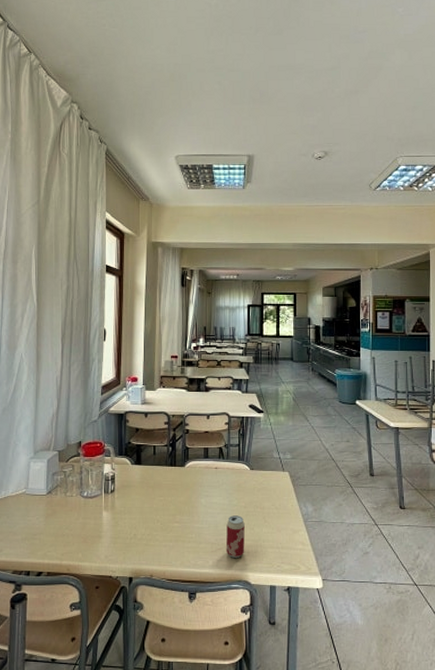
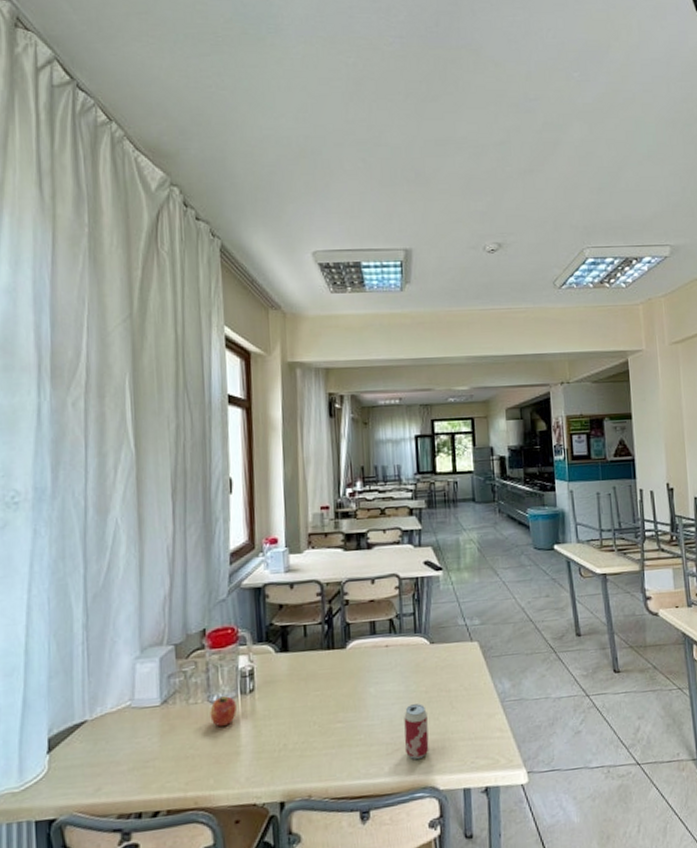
apple: none [81,493,101,515] -> present [210,696,237,726]

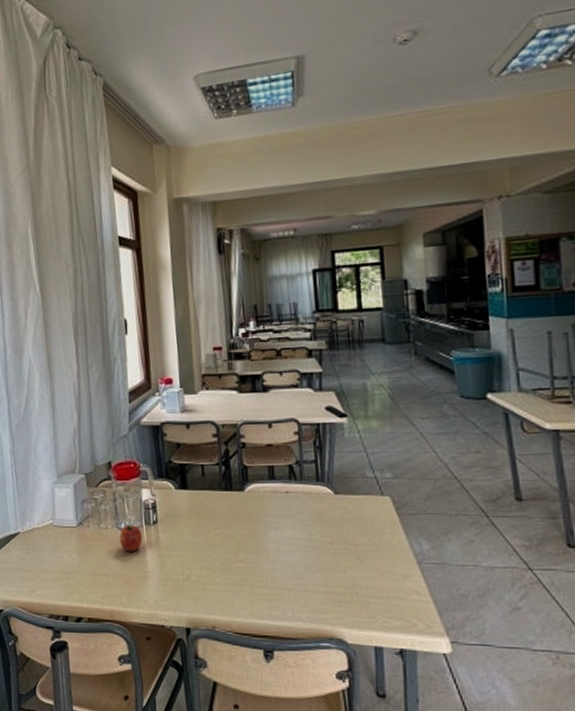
beverage can: present [404,704,429,759] -> none [307,554,335,609]

